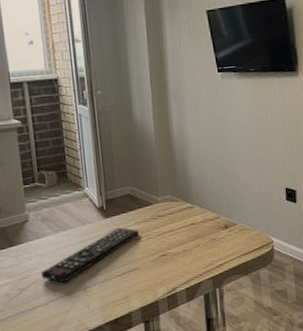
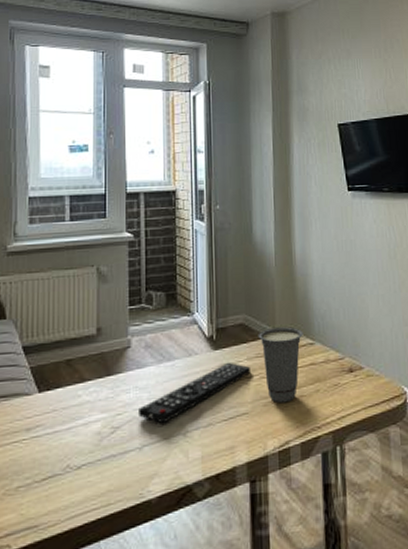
cup: none [143,194,184,258] -> present [258,327,304,404]

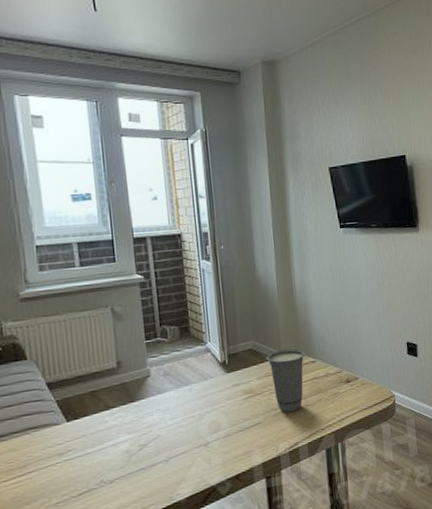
remote control: present [139,362,252,424] -> none [162,382,262,439]

